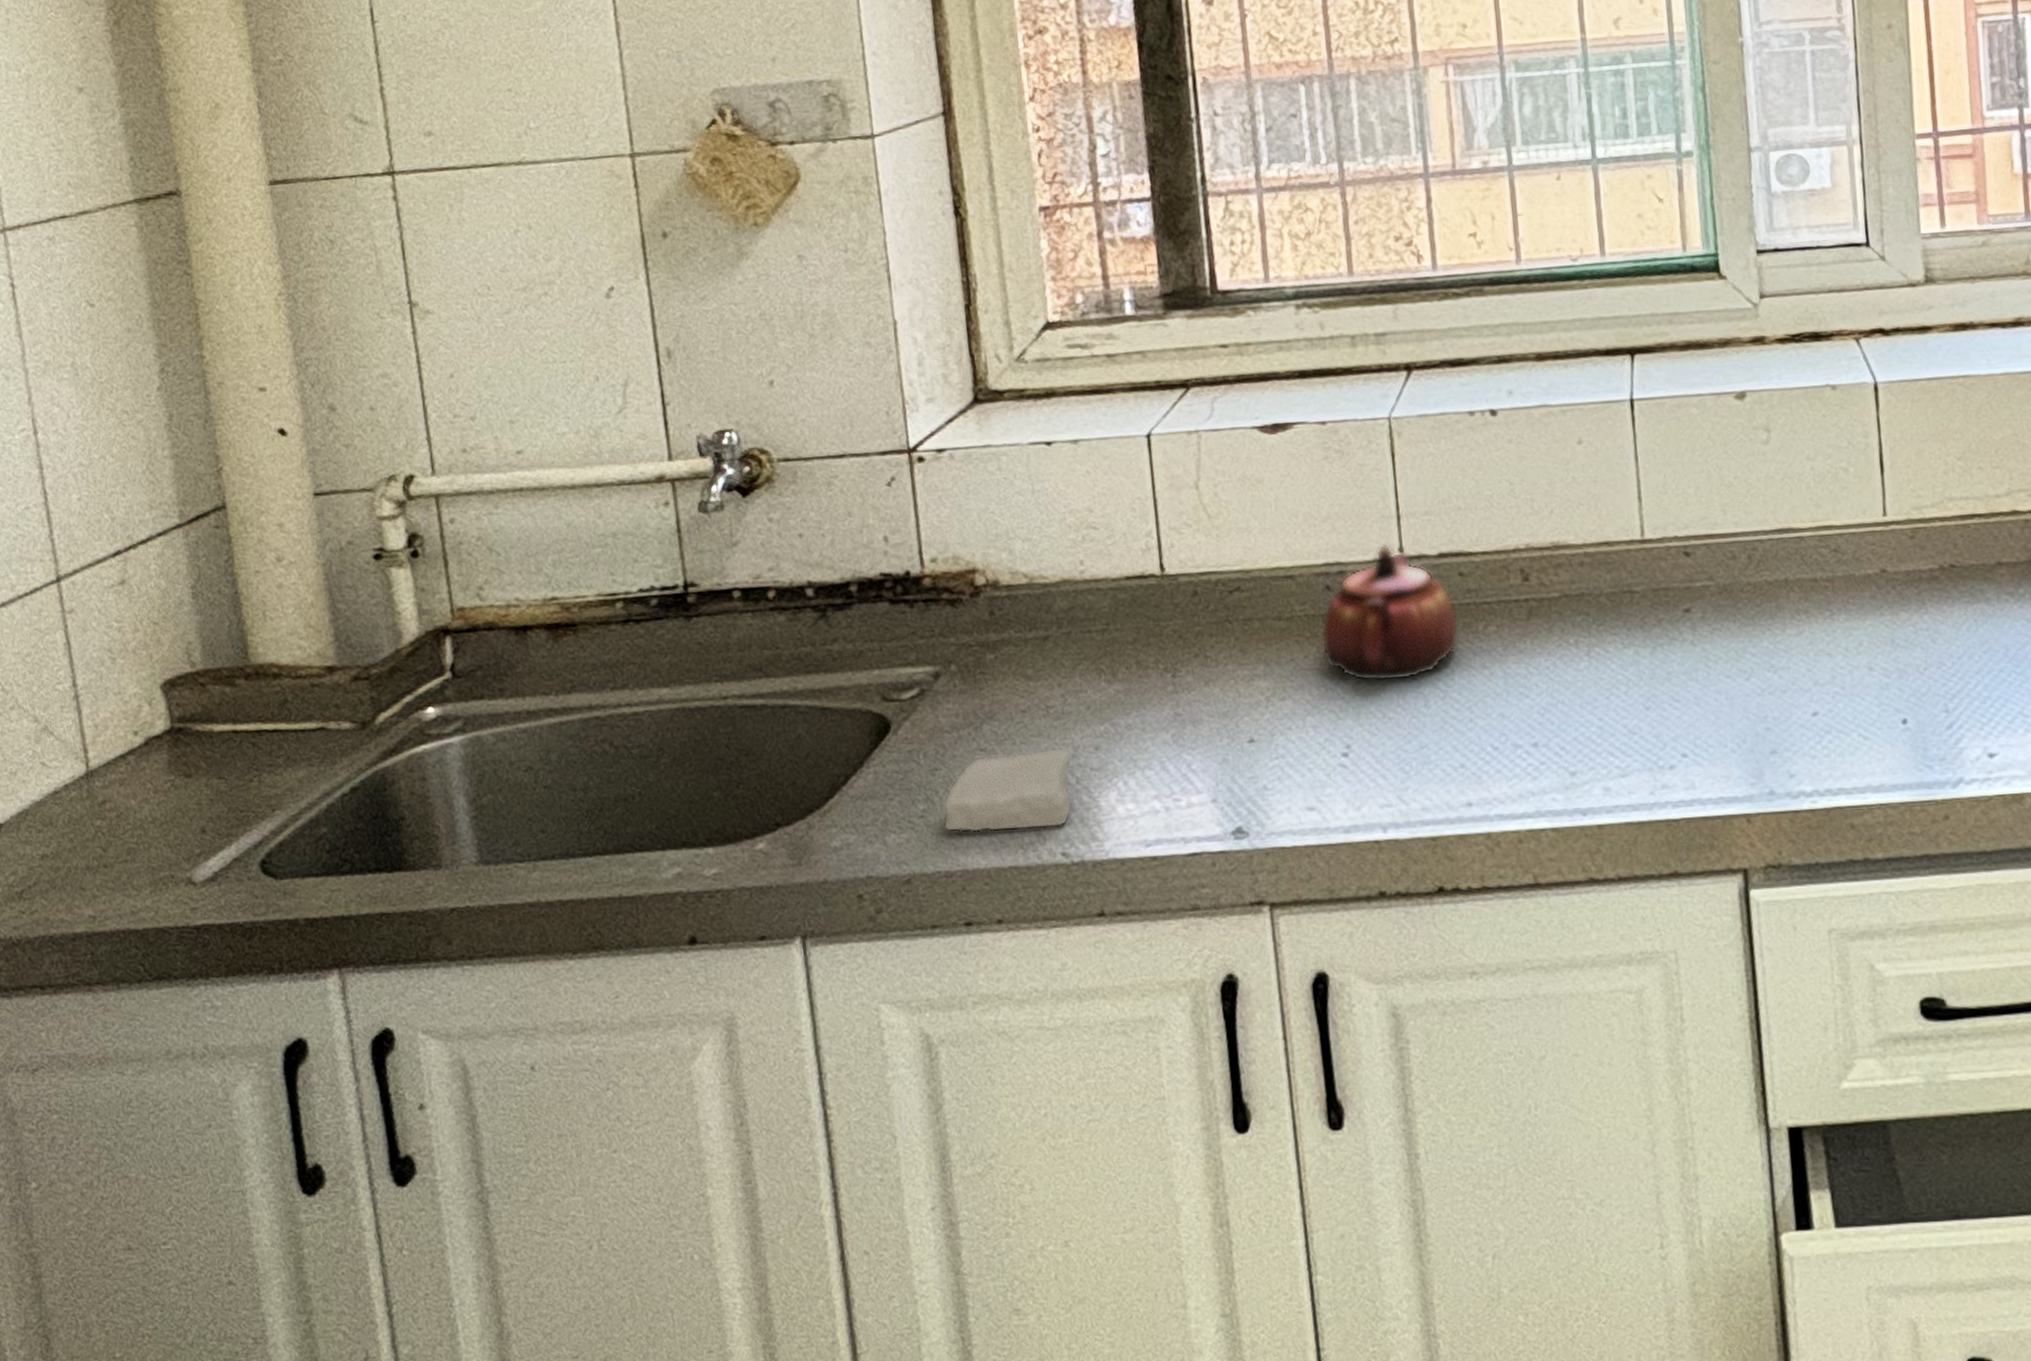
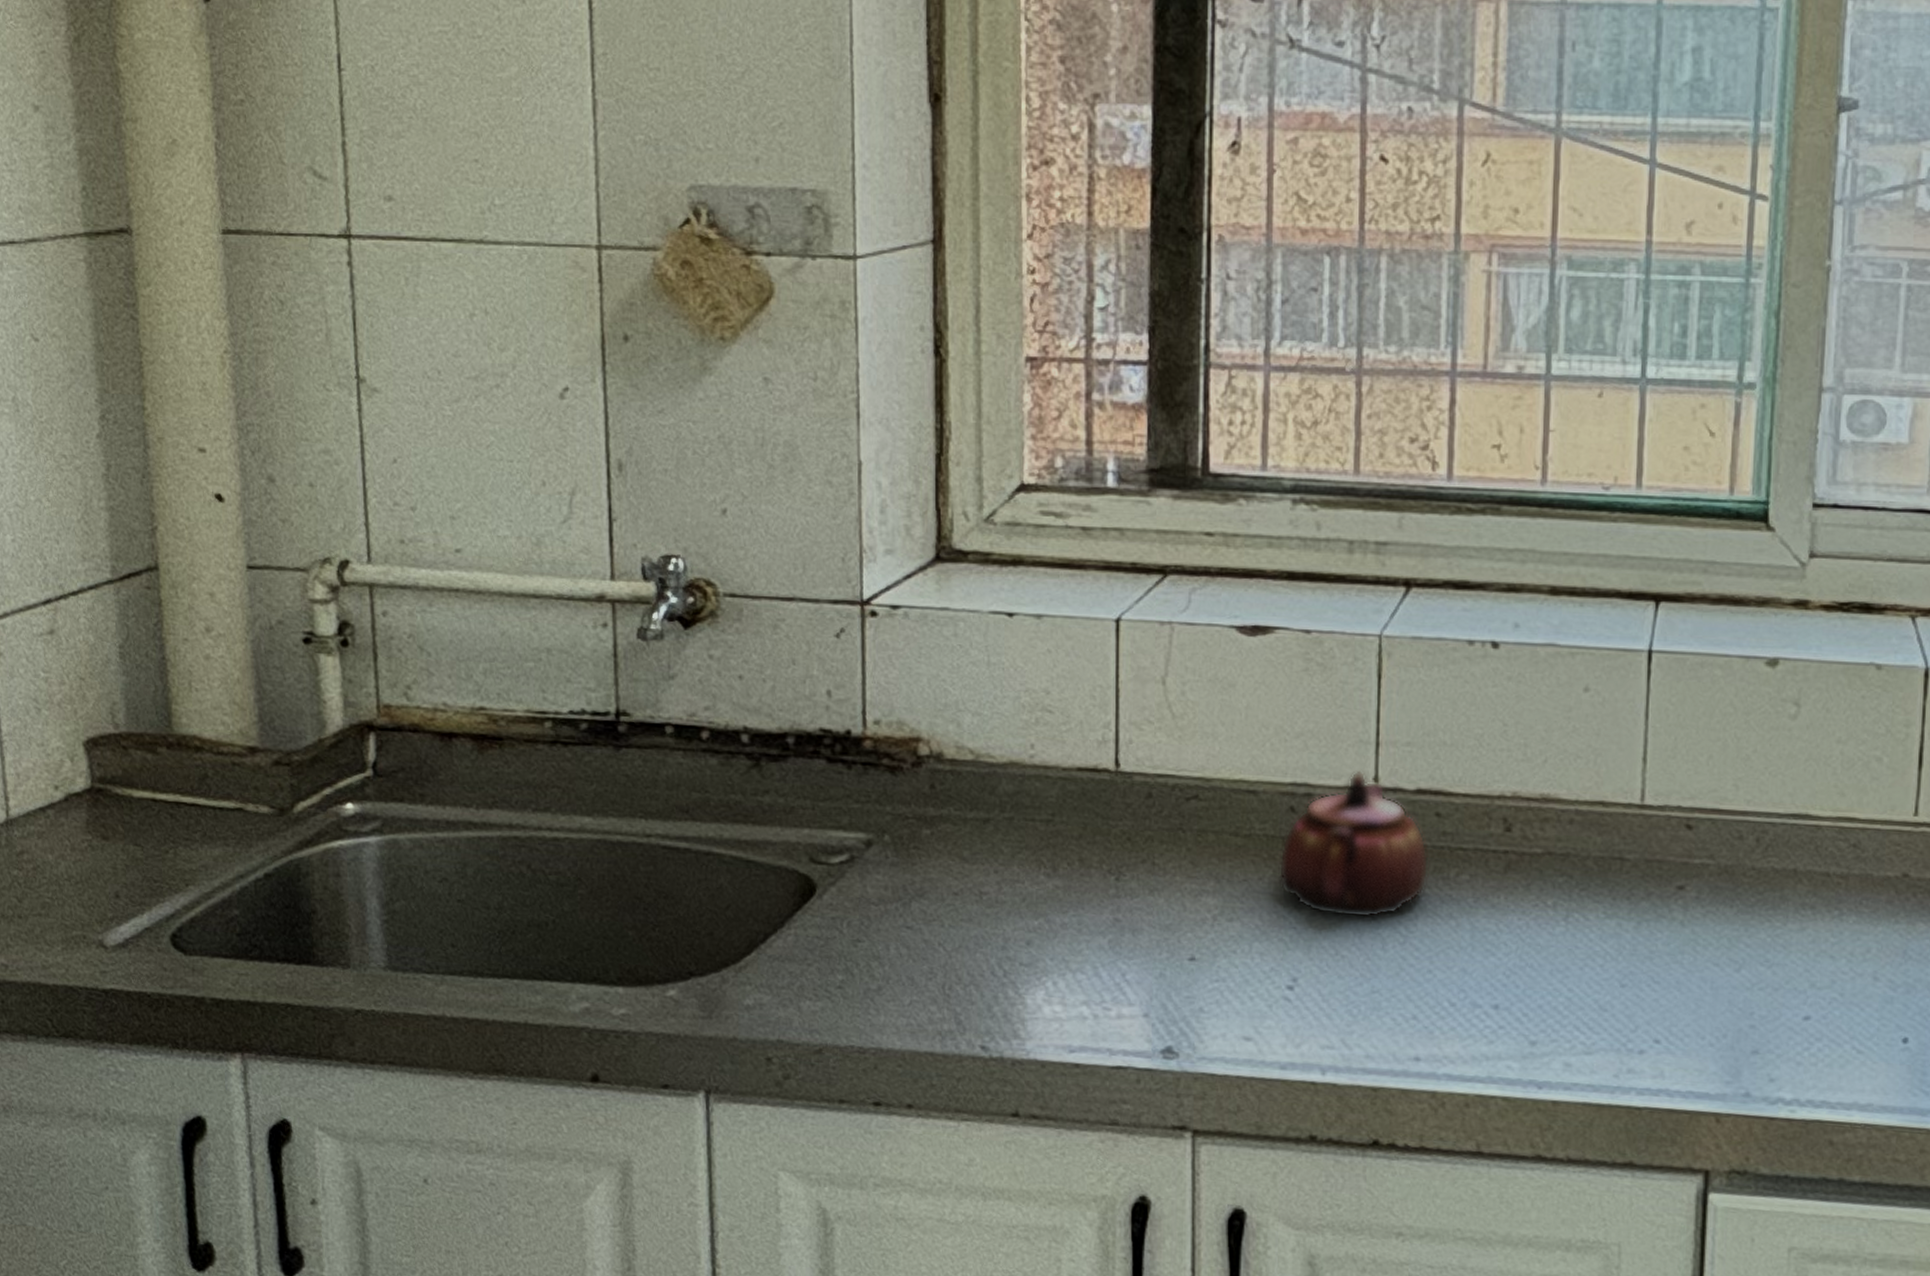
soap bar: present [943,747,1073,833] -> none [860,934,1001,1020]

